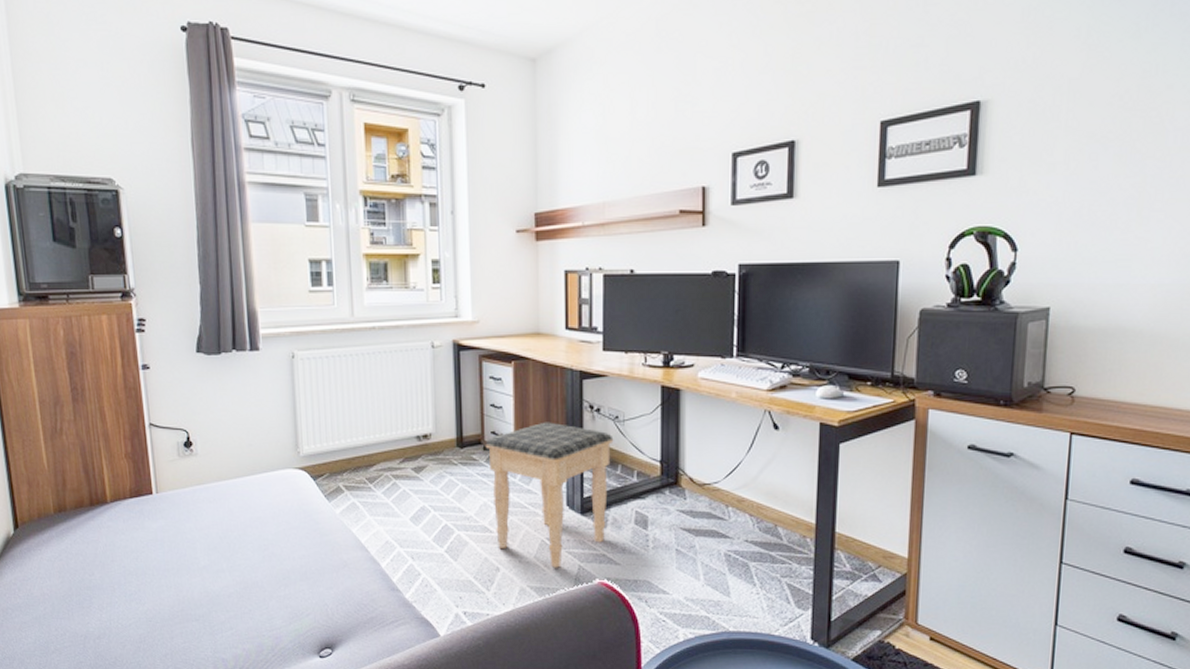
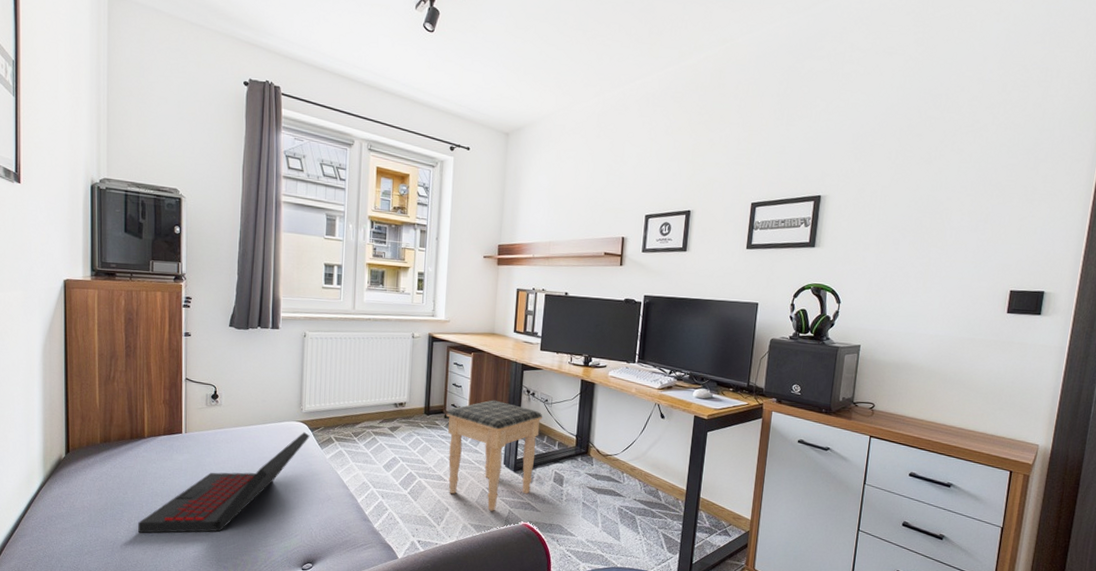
laptop: none [111,482,313,623] -> present [138,432,310,533]

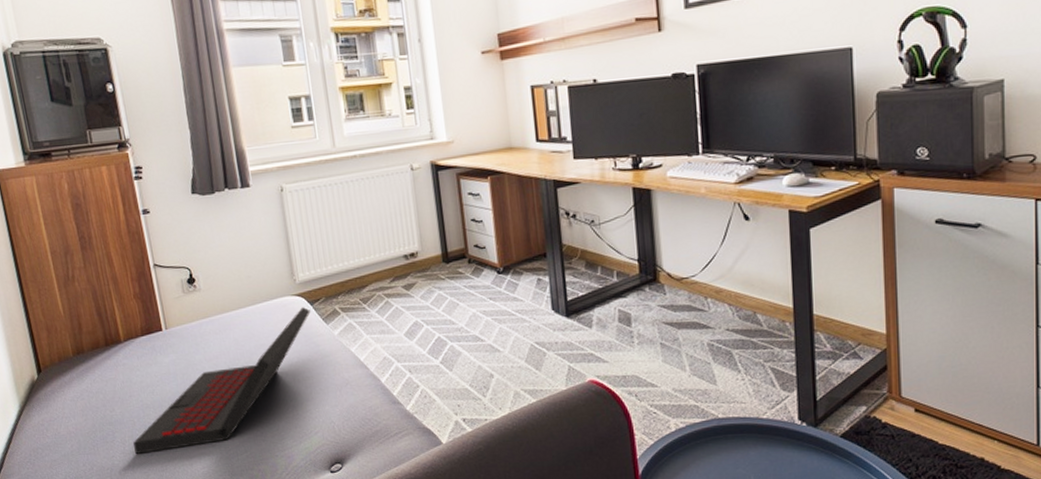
footstool: present [446,400,543,511] -> none [469,231,592,370]

